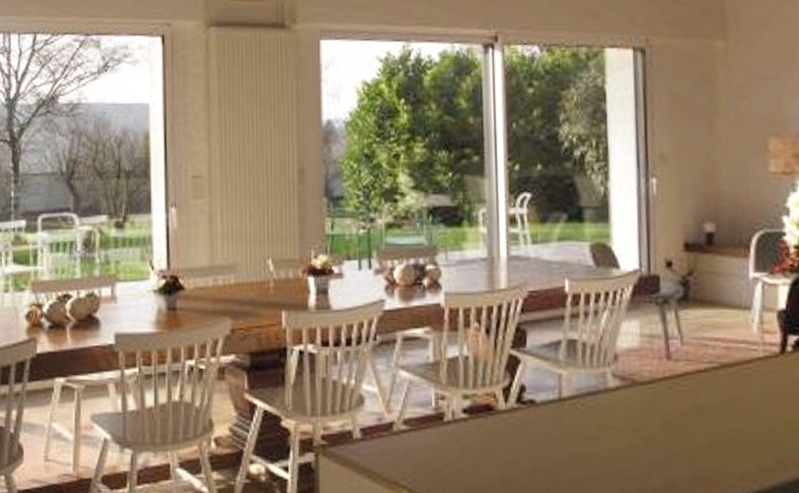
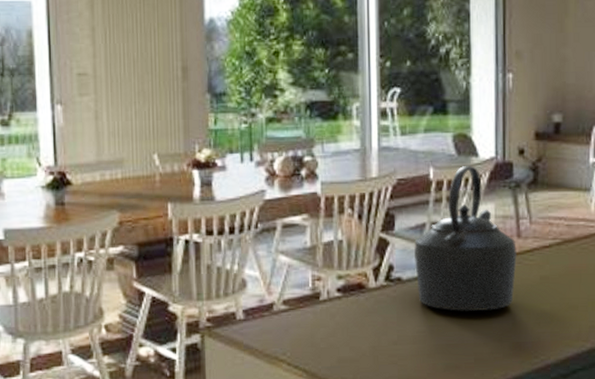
kettle: none [549,277,667,442] -> present [414,165,517,312]

